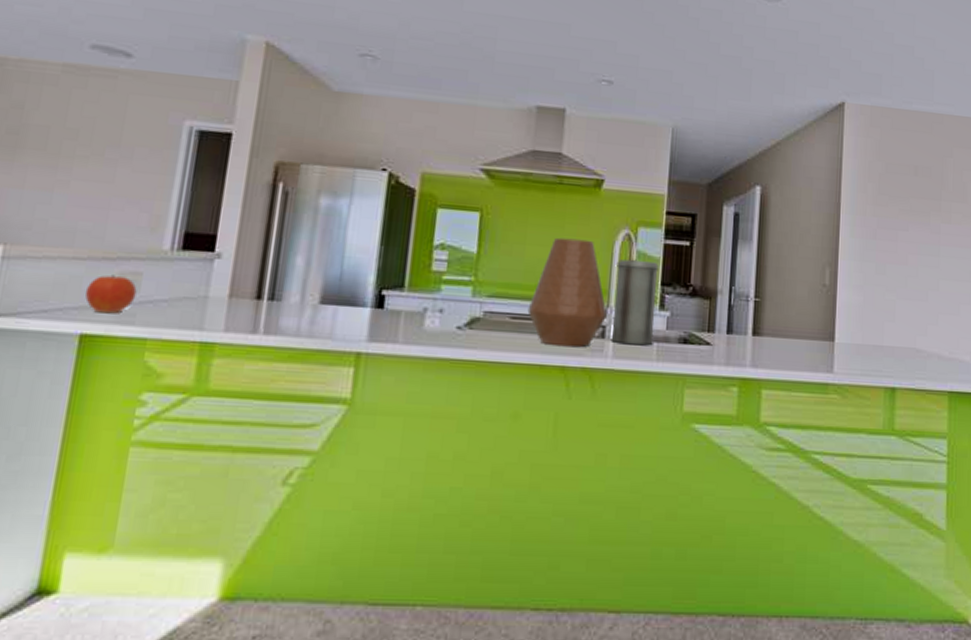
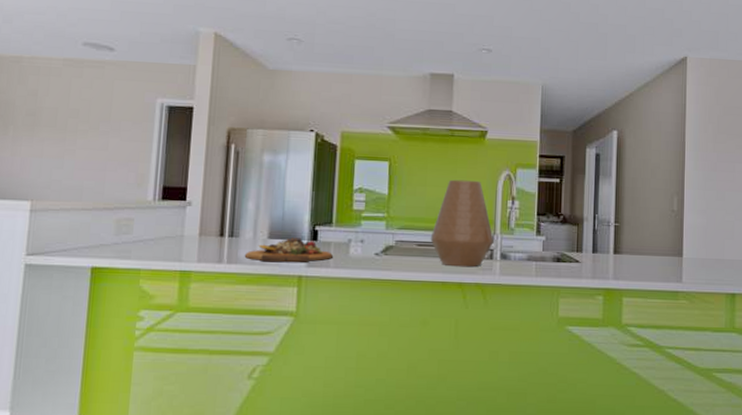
fruit: present [85,275,137,314] -> none [92,221,131,251]
cutting board: none [287,303,404,336] -> present [244,237,334,263]
canister: present [611,259,659,346] -> none [498,195,535,265]

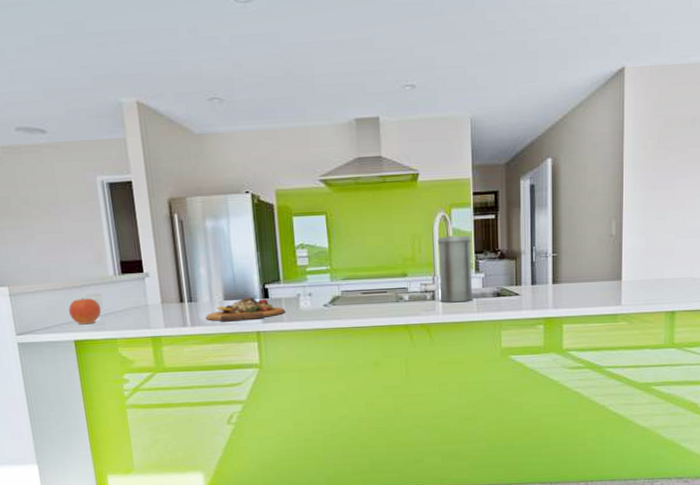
fruit: none [92,221,131,251] -> present [68,298,102,325]
vase: present [430,179,494,267] -> none [373,225,434,311]
canister: none [498,195,535,265] -> present [437,236,473,303]

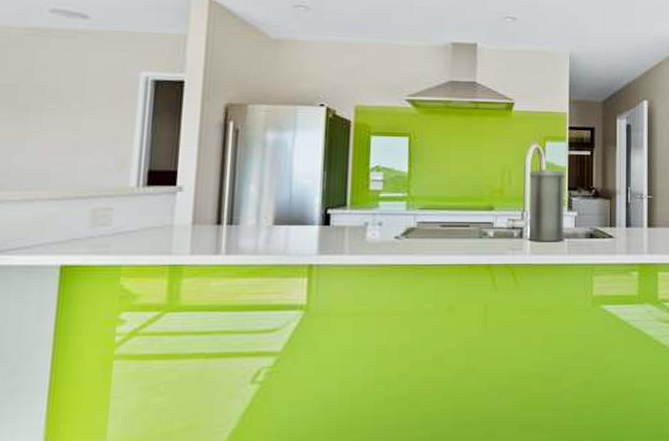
fruit: present [68,298,102,325] -> none [62,211,109,246]
cutting board: present [205,297,286,322] -> none [246,223,349,251]

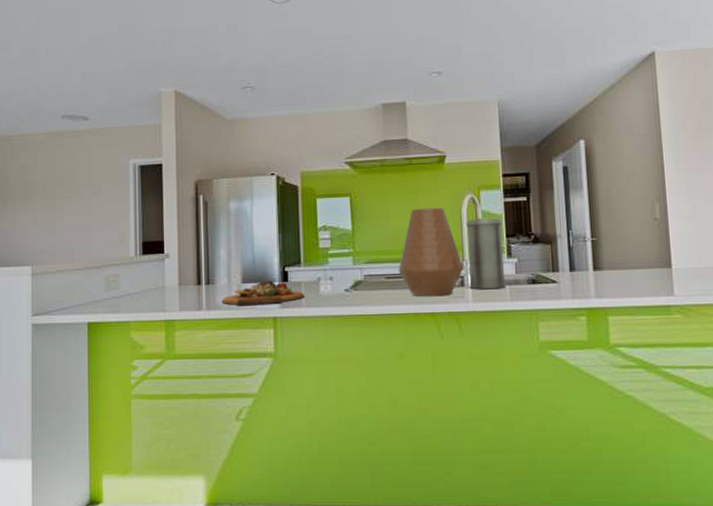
cutting board: none [246,223,349,251] -> present [221,280,305,306]
vase: none [455,154,523,248] -> present [398,207,463,297]

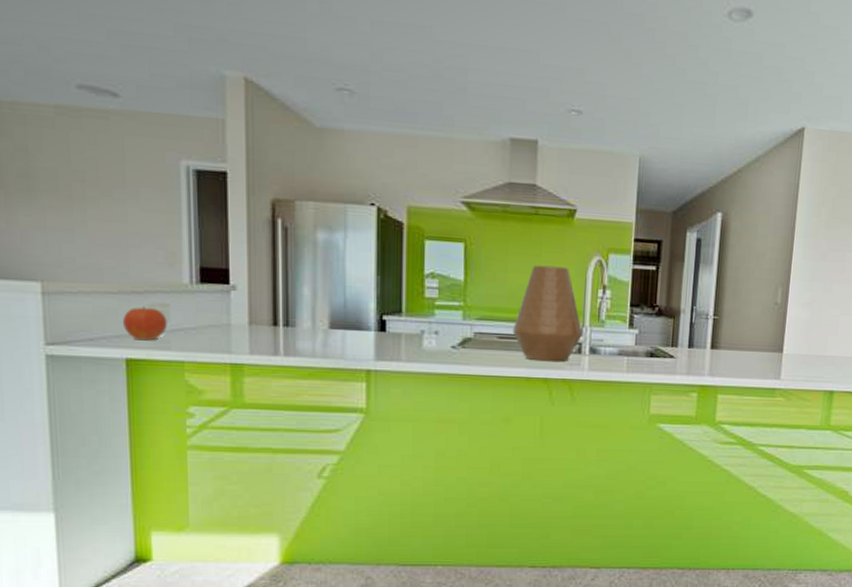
fruit: none [86,278,118,307] -> present [122,306,167,341]
cutting board: present [221,280,305,306] -> none [303,328,405,356]
canister: present [466,218,506,290] -> none [586,284,628,360]

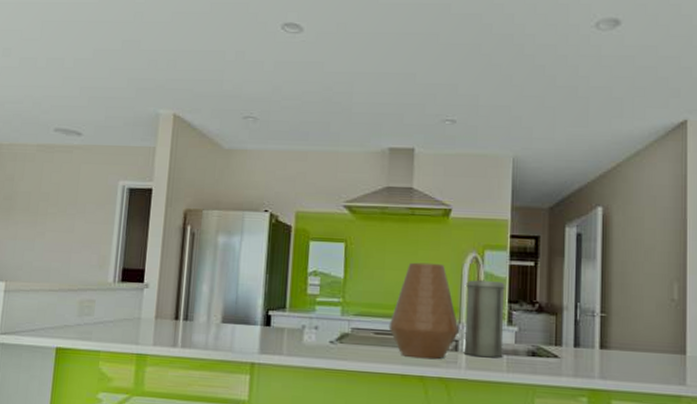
fruit: present [122,306,167,341] -> none [58,302,92,332]
canister: none [586,284,628,360] -> present [463,280,505,358]

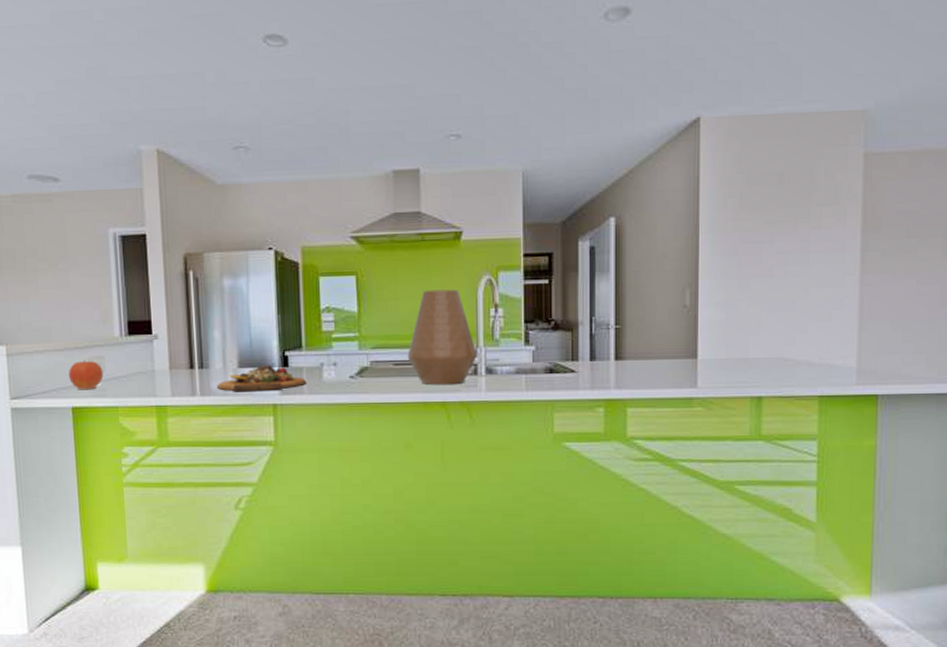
fruit: none [58,302,92,332] -> present [68,360,104,390]
cutting board: none [198,322,287,349] -> present [216,365,307,392]
canister: present [463,280,505,358] -> none [482,302,521,379]

